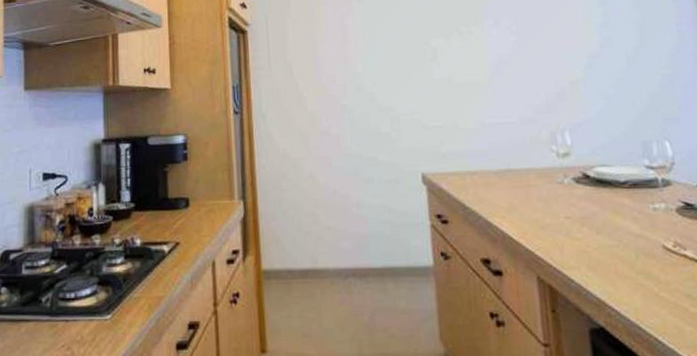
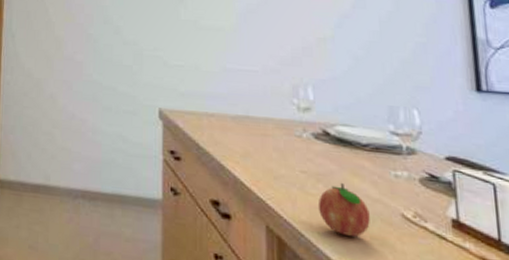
fruit: none [584,223,635,274] -> present [317,182,371,237]

